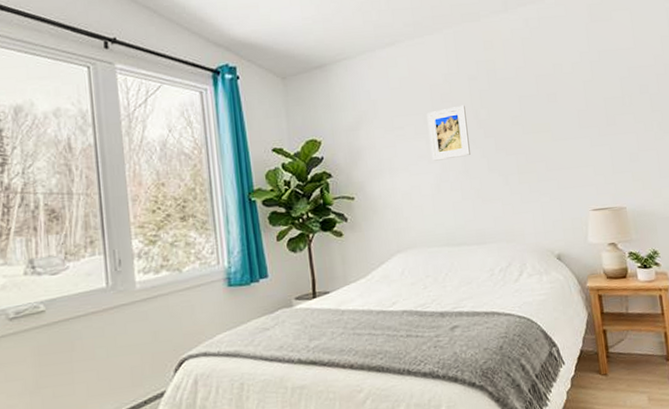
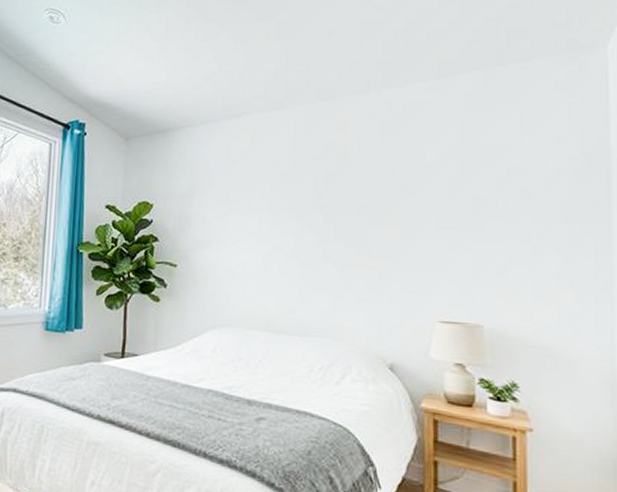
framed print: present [426,105,470,161] -> none [263,186,307,241]

